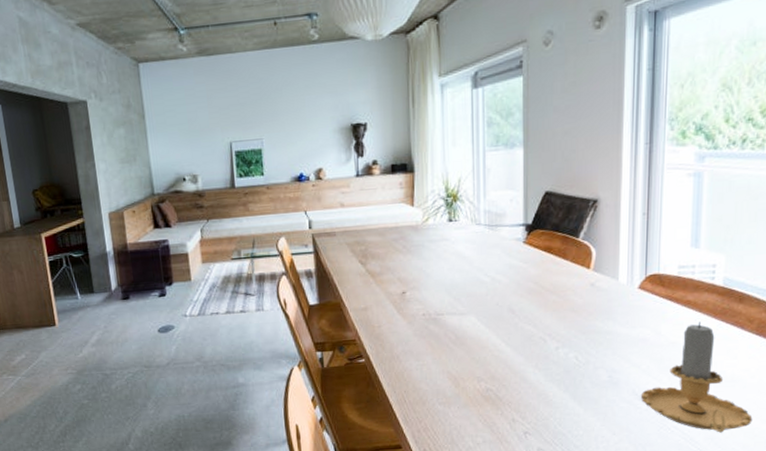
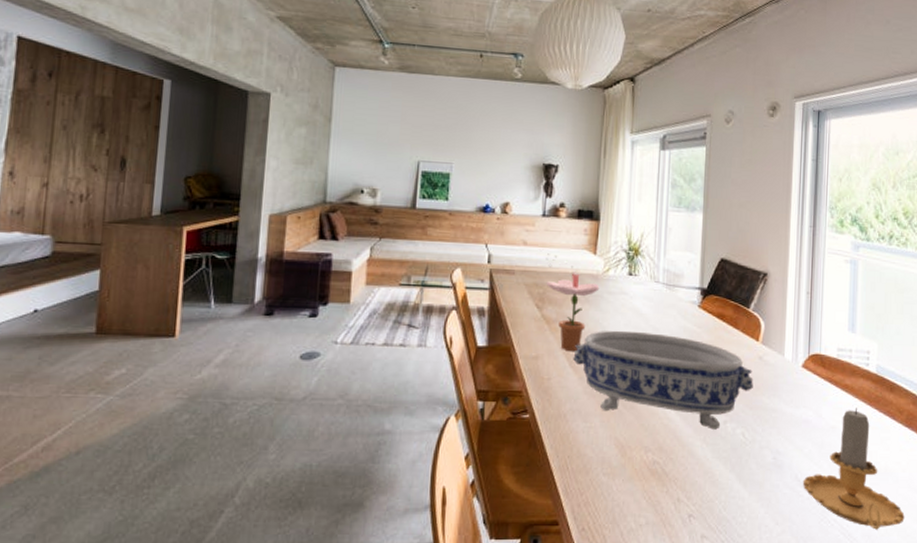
flower: none [357,208,420,300] -> present [539,249,600,352]
decorative bowl: none [400,273,585,356] -> present [573,330,753,430]

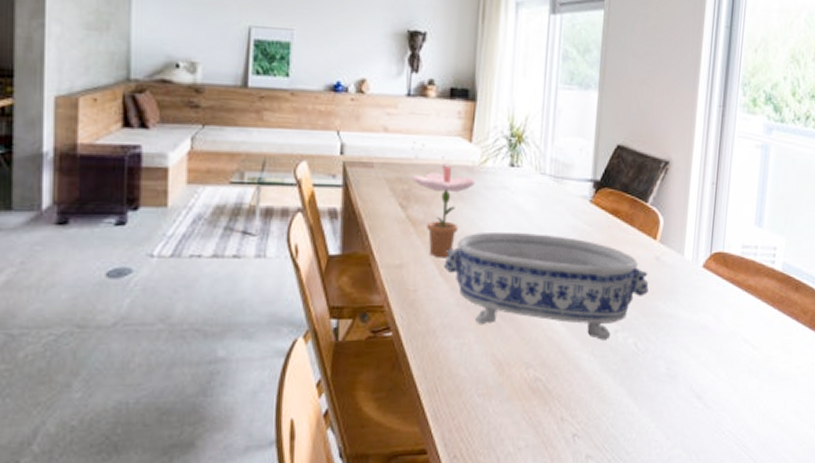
candle: present [802,408,905,530] -> none [697,310,802,439]

